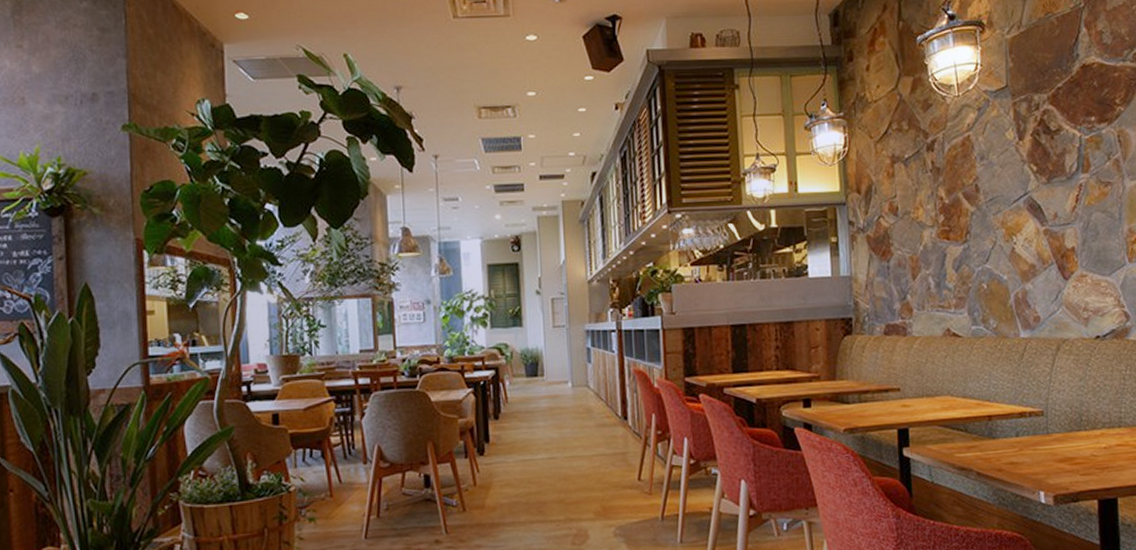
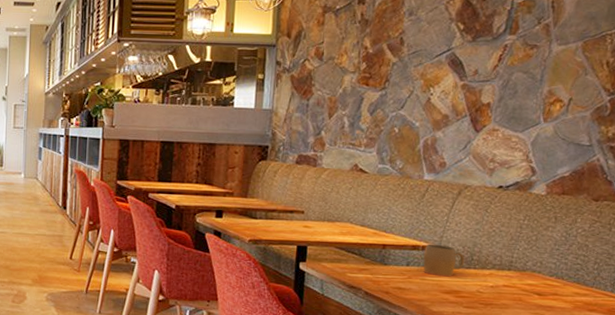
mug: none [1032,408,1074,444] -> present [423,244,465,277]

